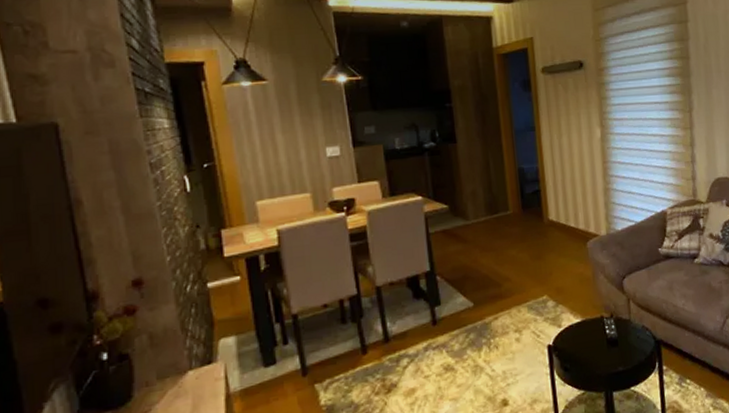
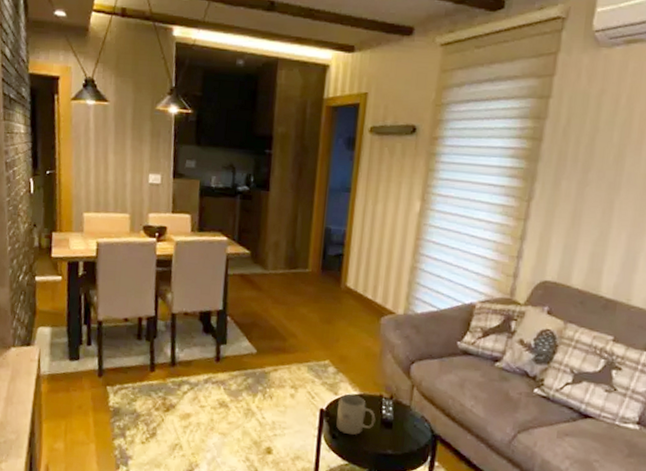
mug: none [563,322,602,364] -> present [336,394,376,436]

